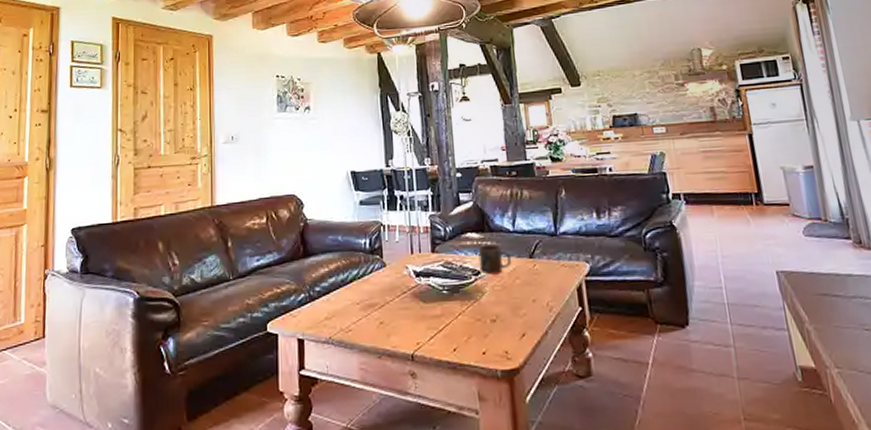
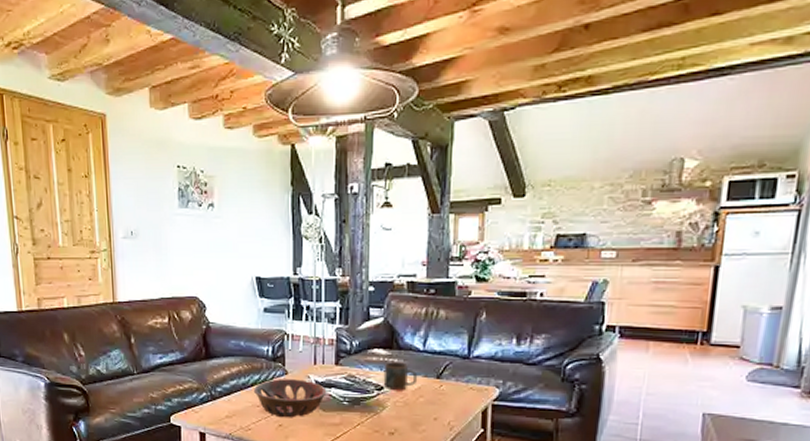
decorative bowl: none [352,271,426,314] -> present [253,379,327,418]

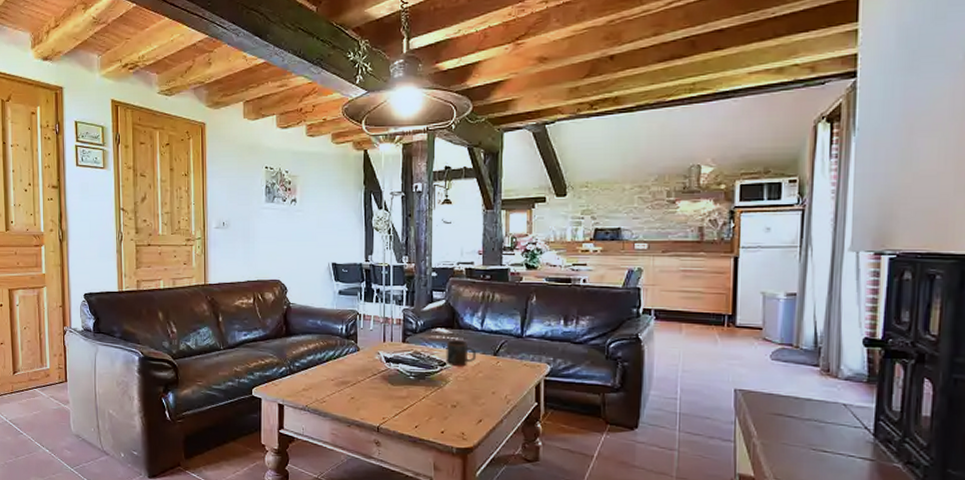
decorative bowl: present [253,379,327,418] -> none [328,355,395,391]

